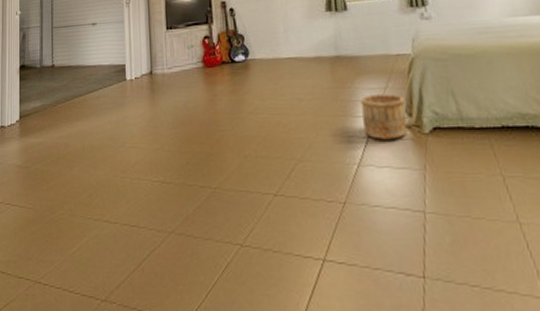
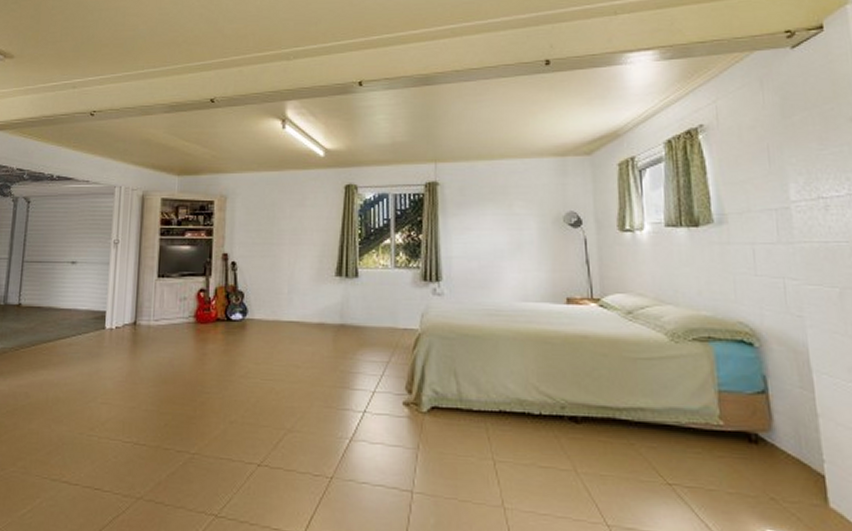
wooden bucket: present [359,93,407,140] -> none [360,367,406,416]

